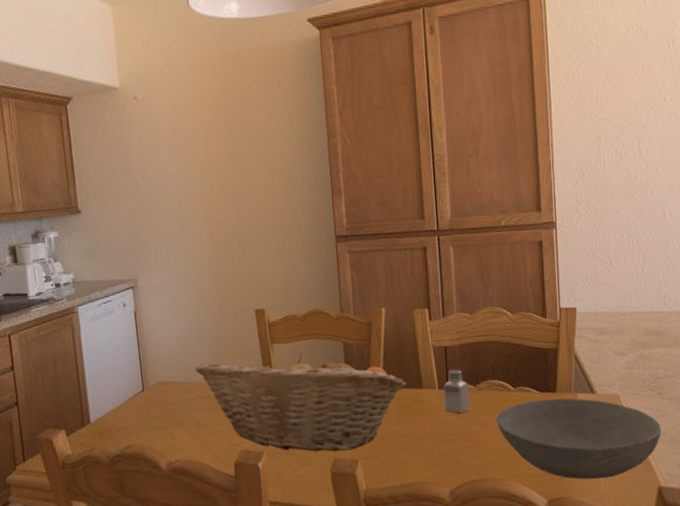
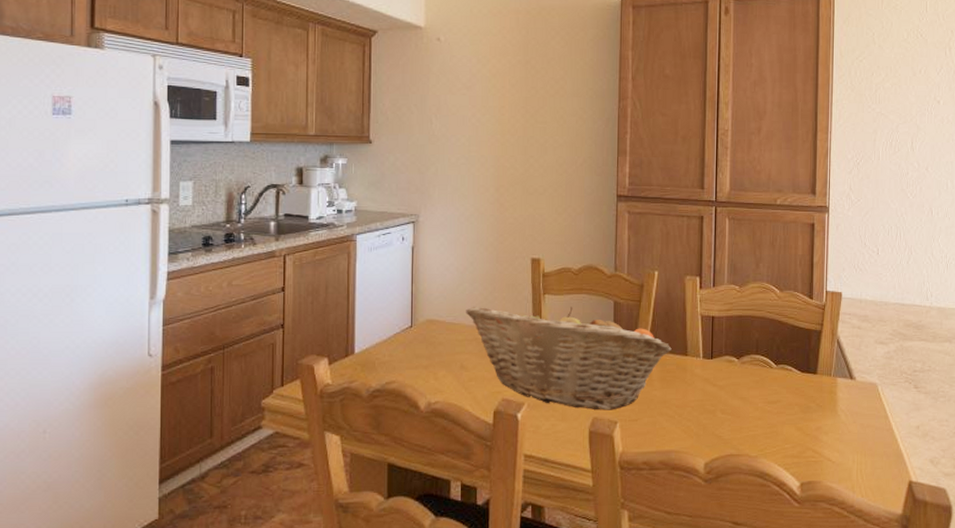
saltshaker: present [443,368,470,414] -> none [707,339,732,386]
bowl: present [496,398,662,480] -> none [756,380,916,467]

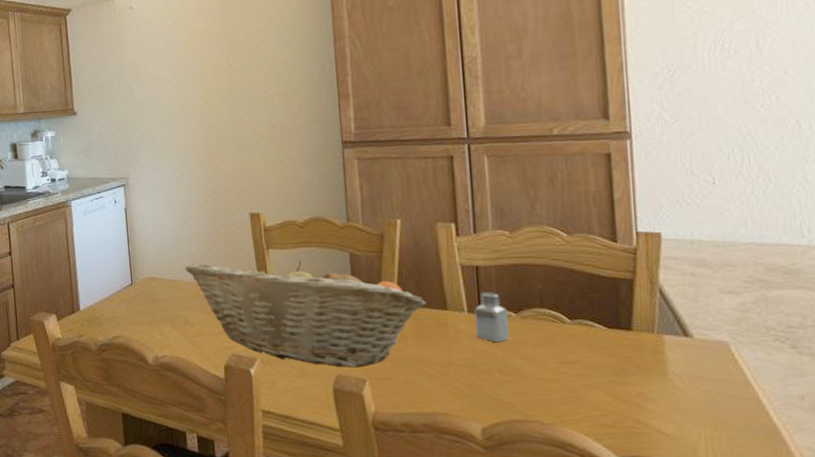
saltshaker: none [707,339,732,386] -> present [474,291,509,343]

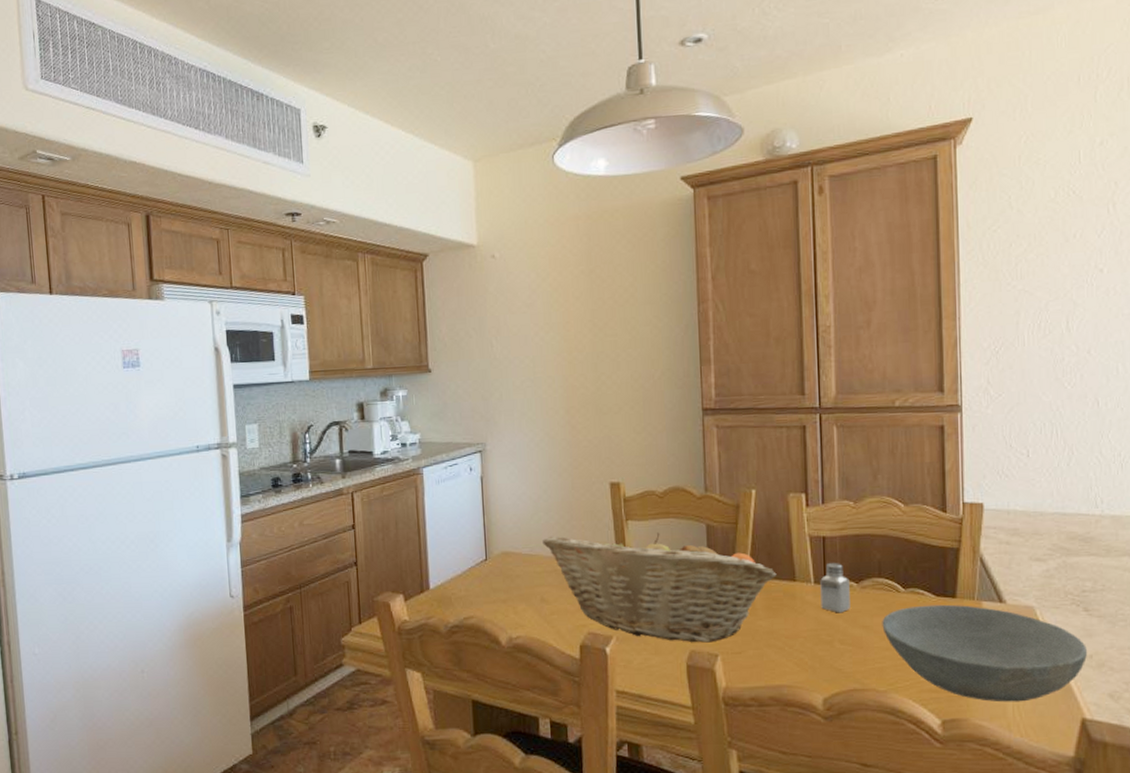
bowl: none [545,337,798,442] -> present [882,604,1088,702]

